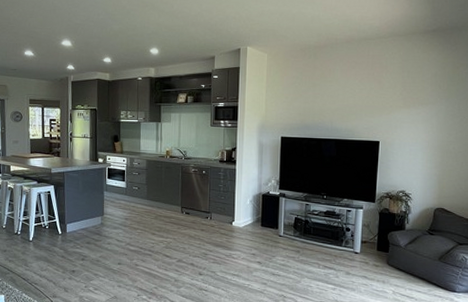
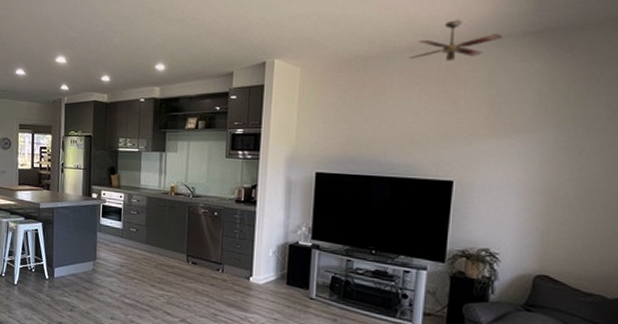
ceiling fan: none [347,20,411,51] -> present [409,20,503,61]

